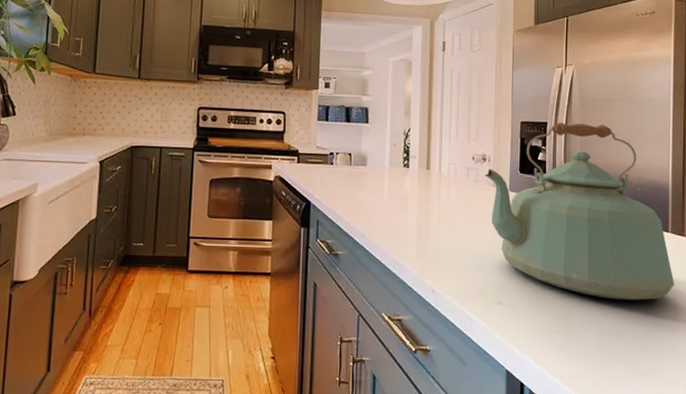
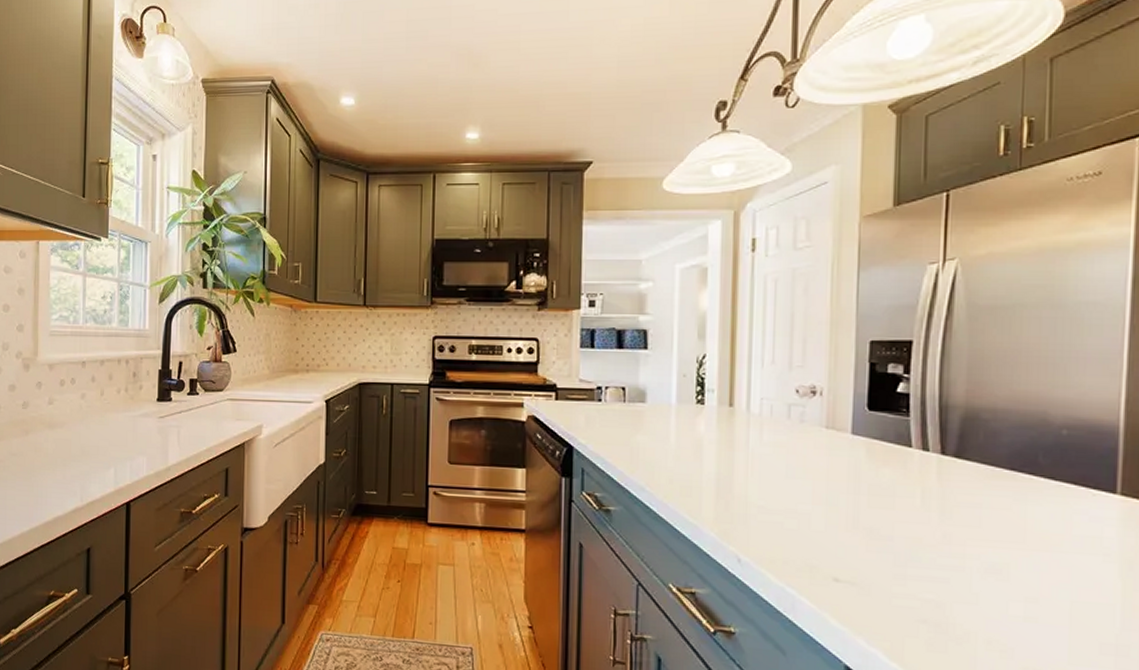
kettle: present [485,122,674,301] -> none [815,340,1124,588]

